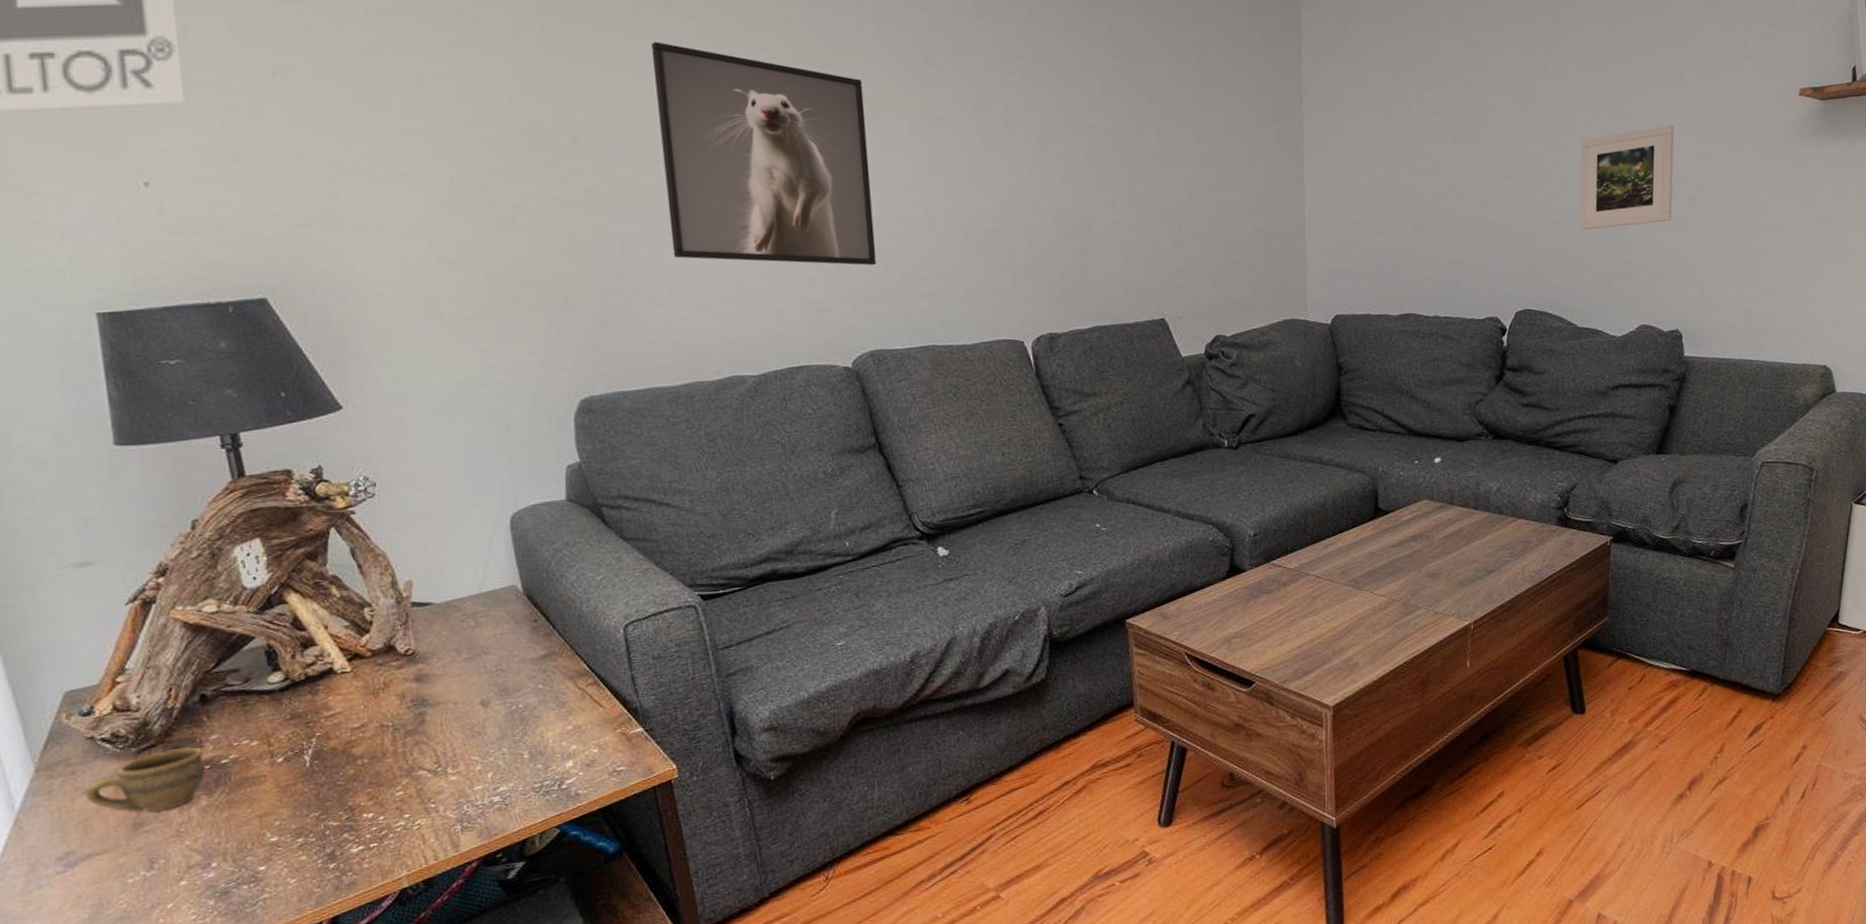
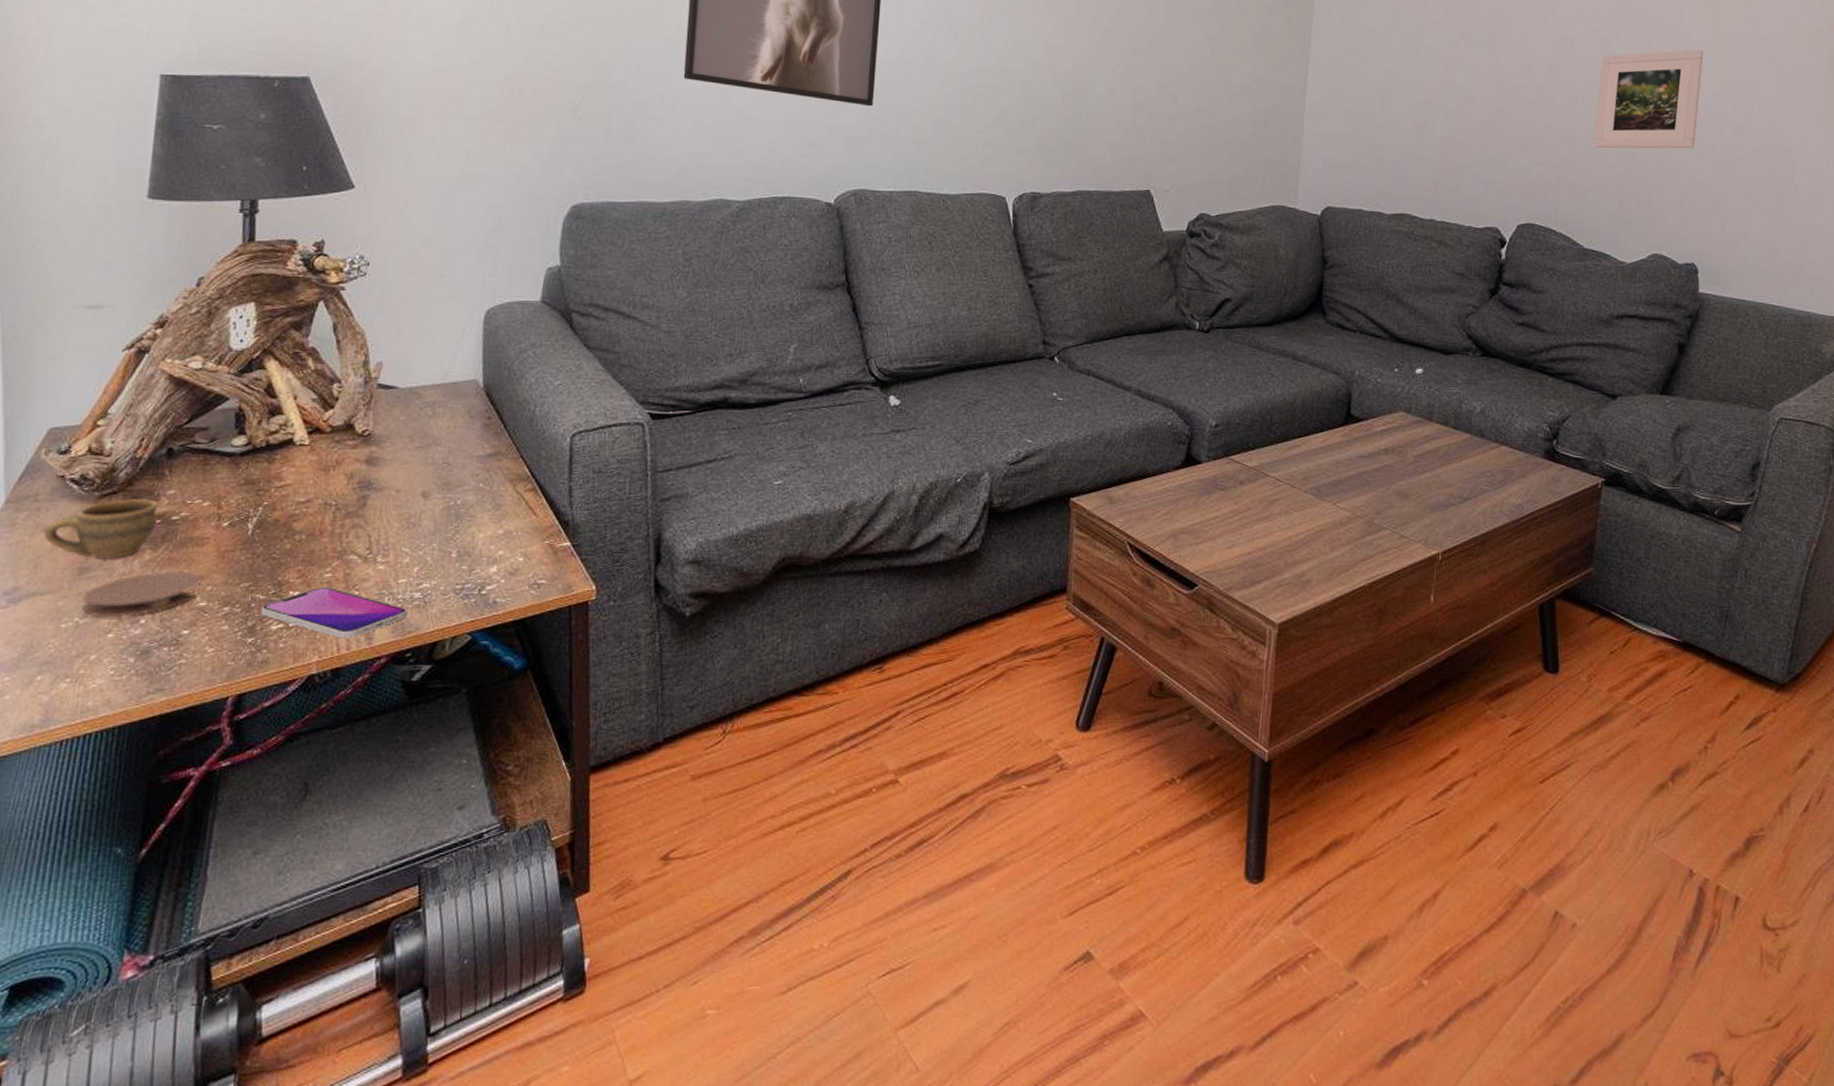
coaster: none [143,811,268,868] -> present [82,571,202,618]
smartphone: none [337,804,490,851] -> present [261,586,407,639]

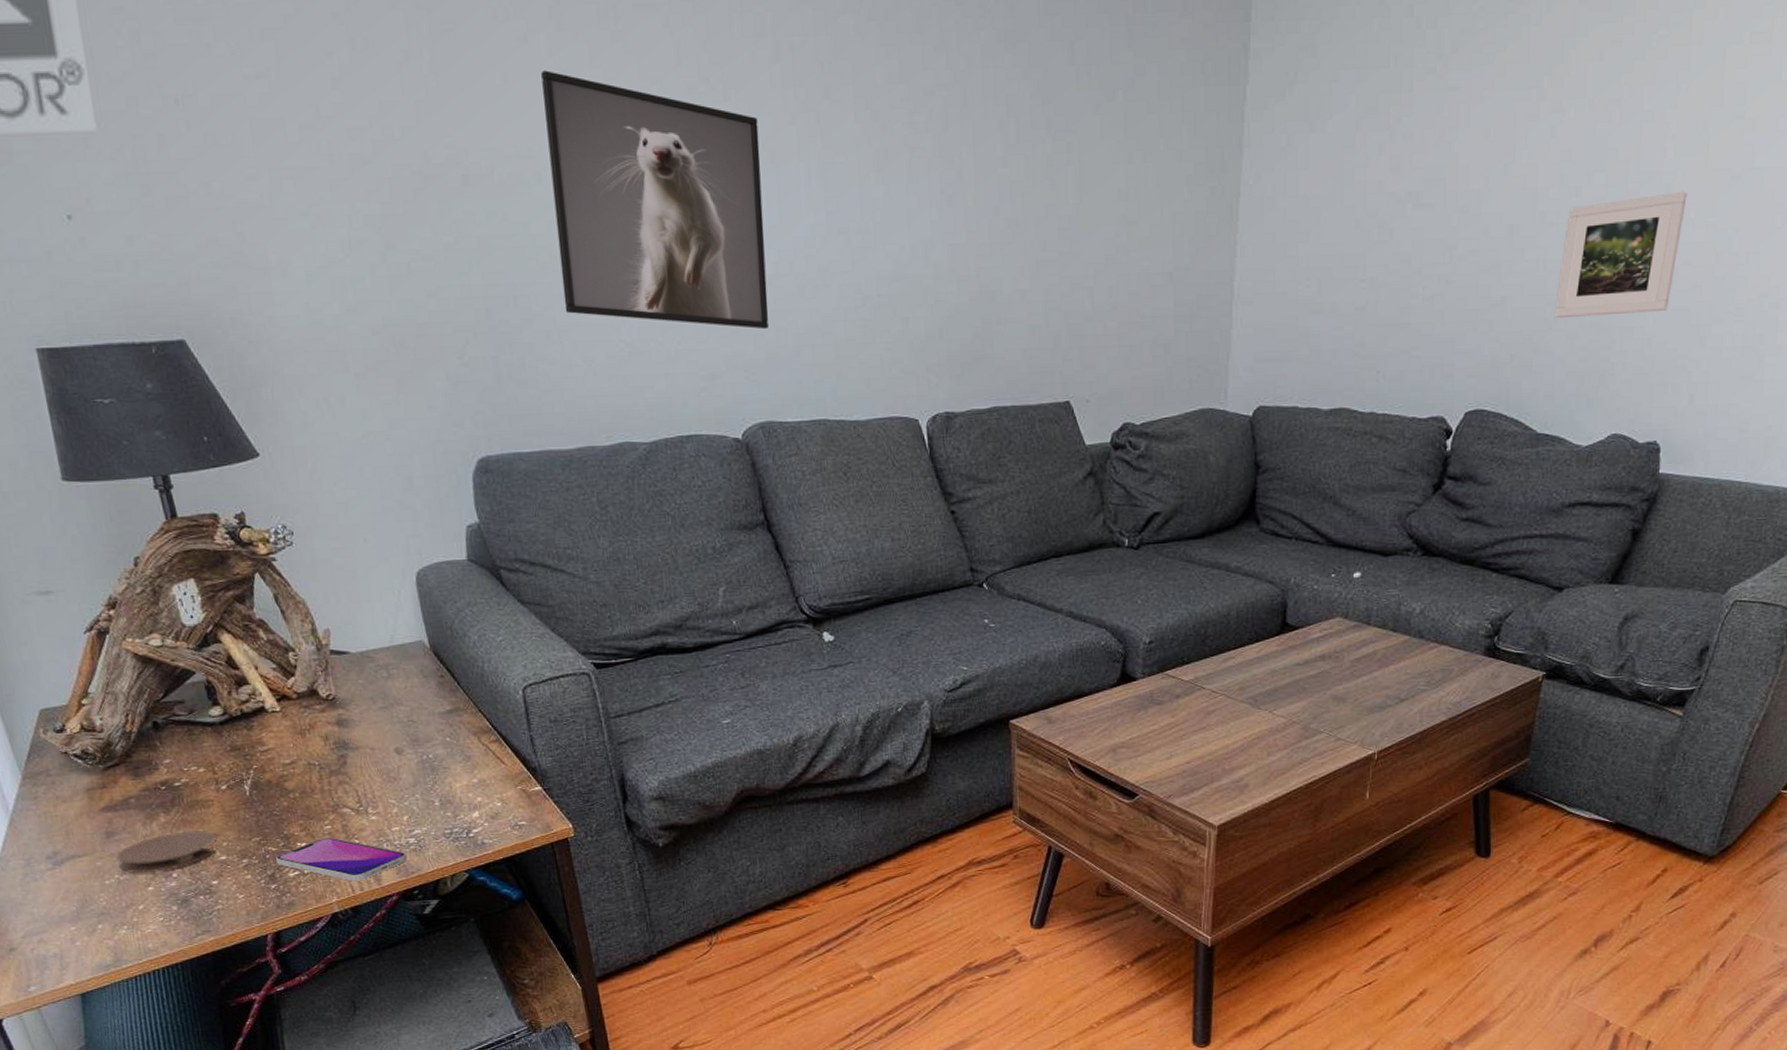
cup: present [44,498,158,560] -> none [64,768,162,825]

